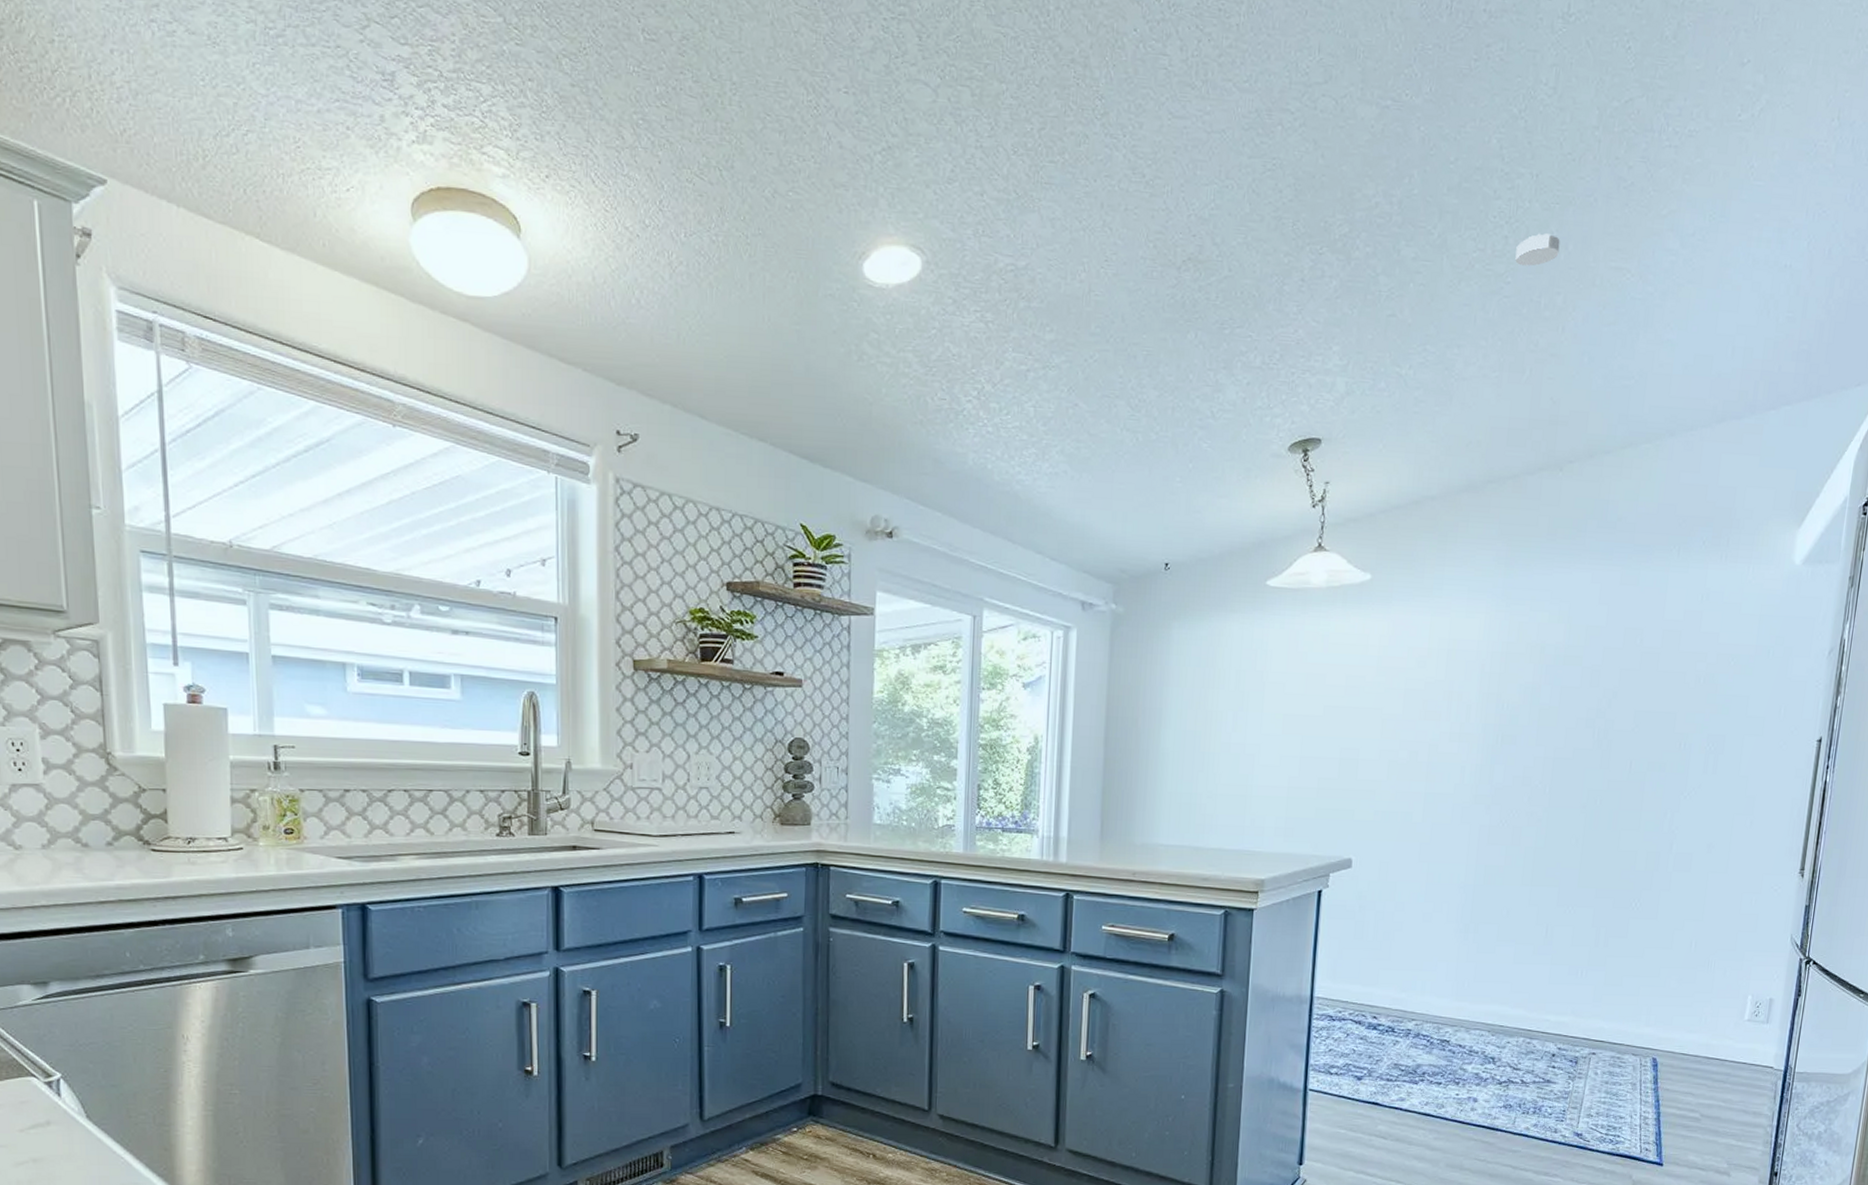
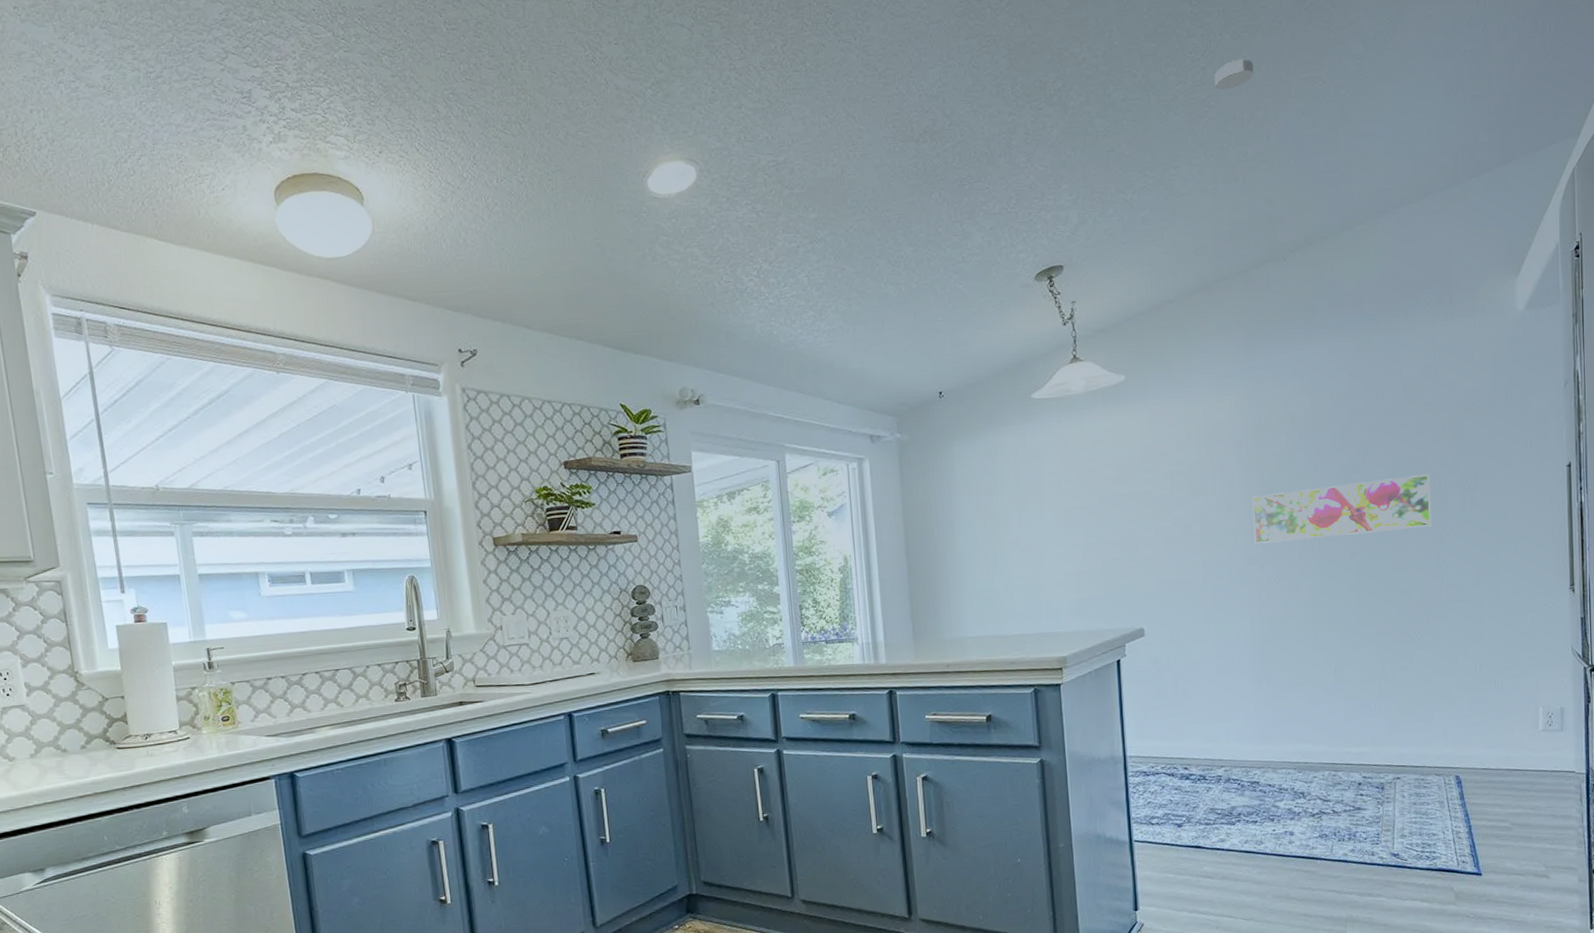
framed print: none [1482,728,1676,787] -> present [1252,474,1431,544]

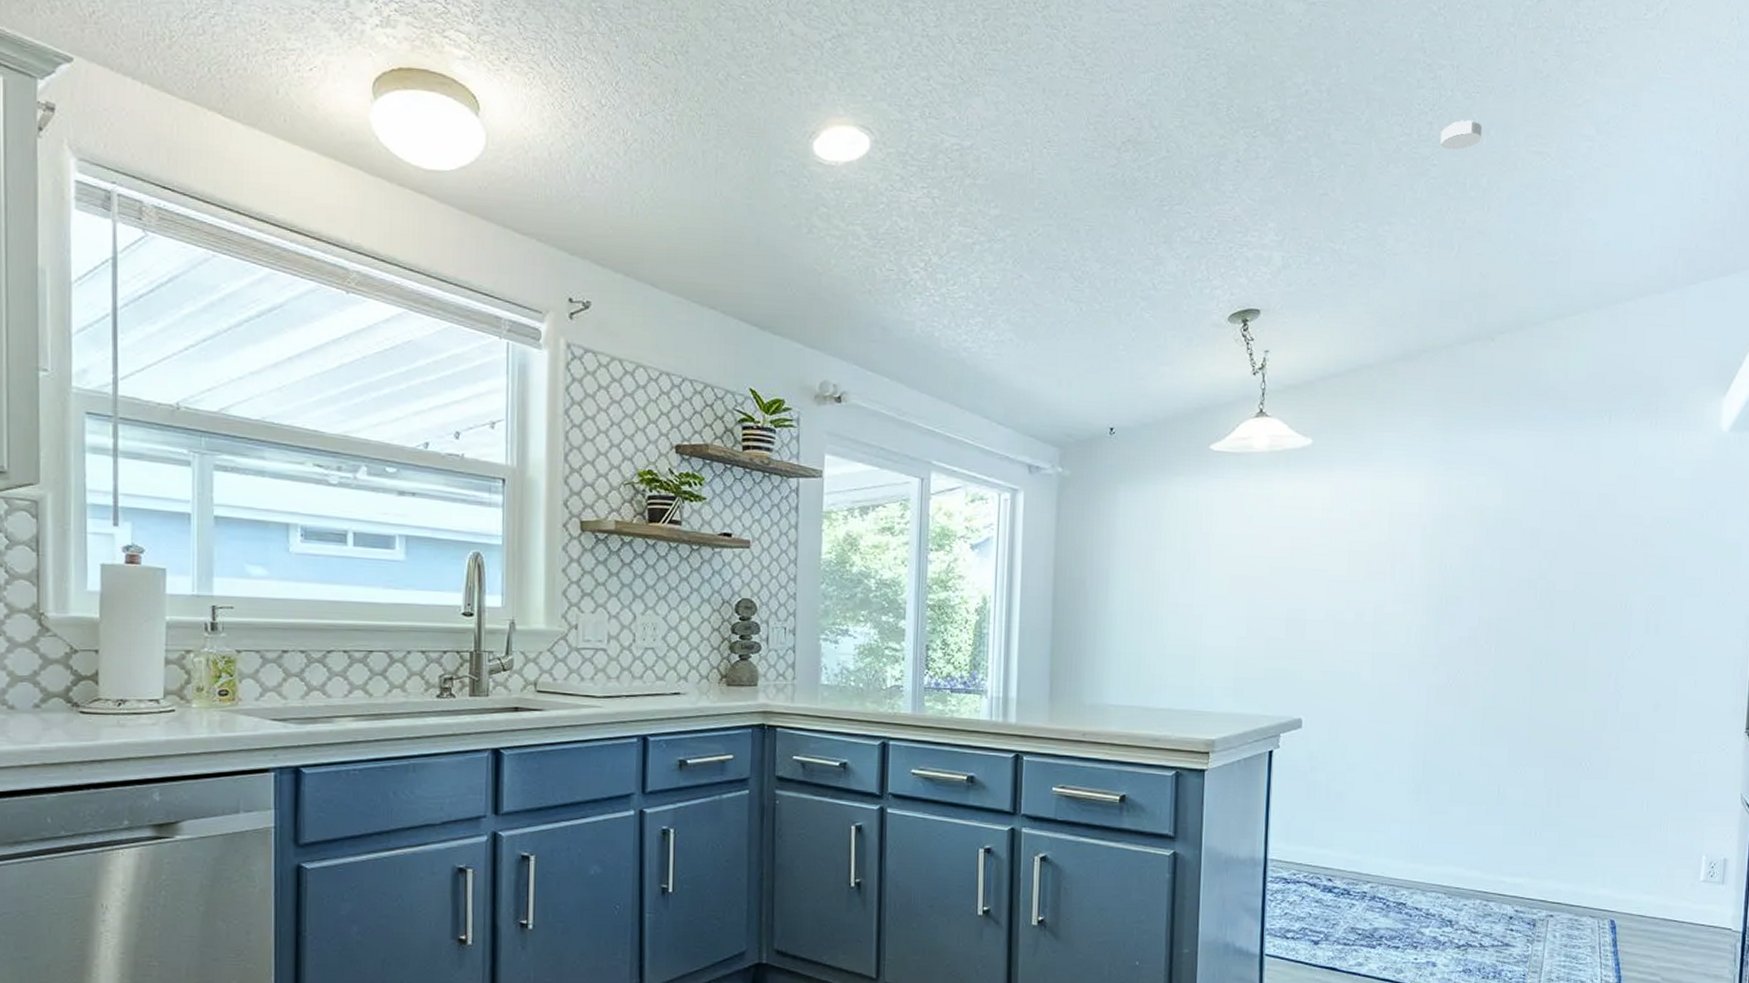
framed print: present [1252,474,1431,544] -> none [1429,589,1616,647]

